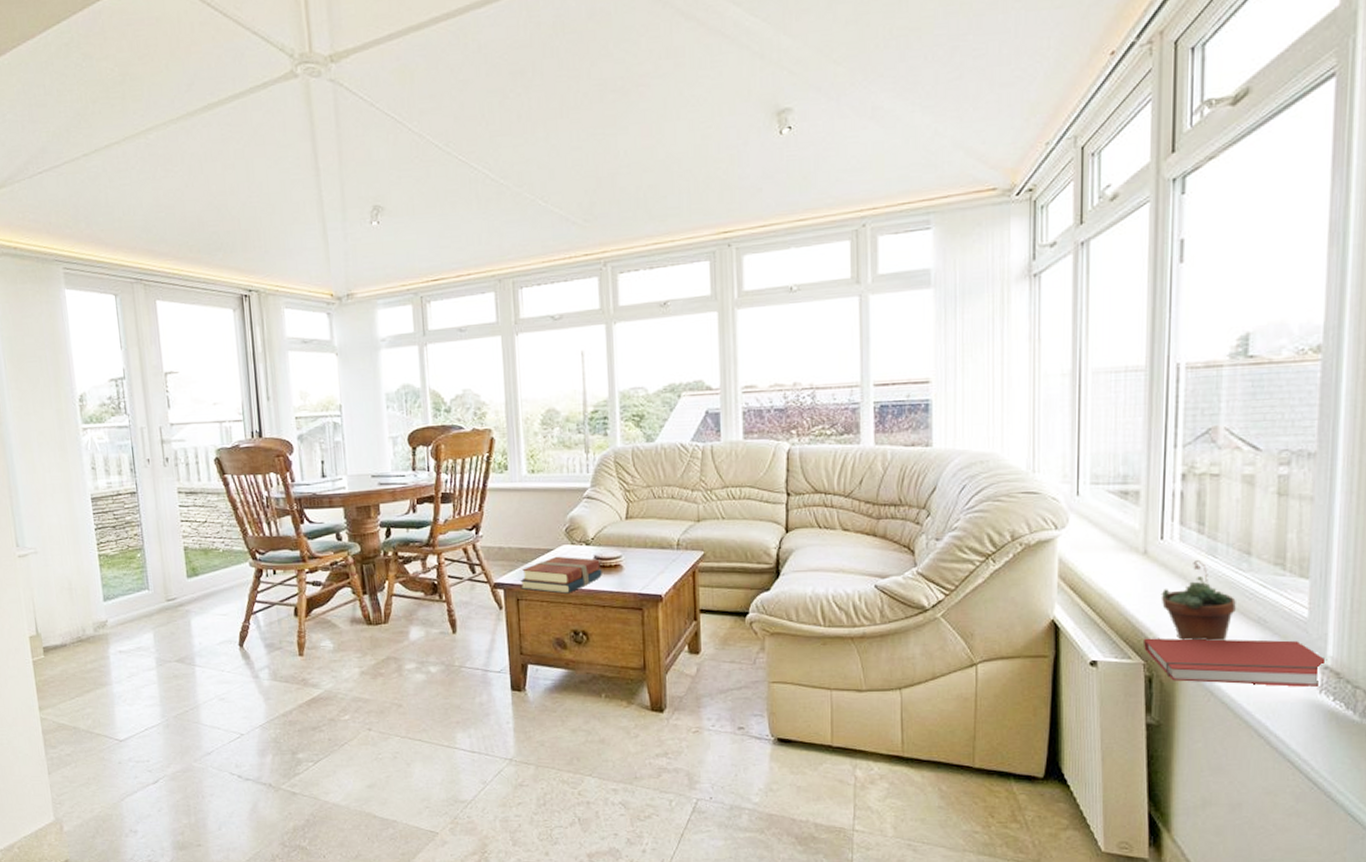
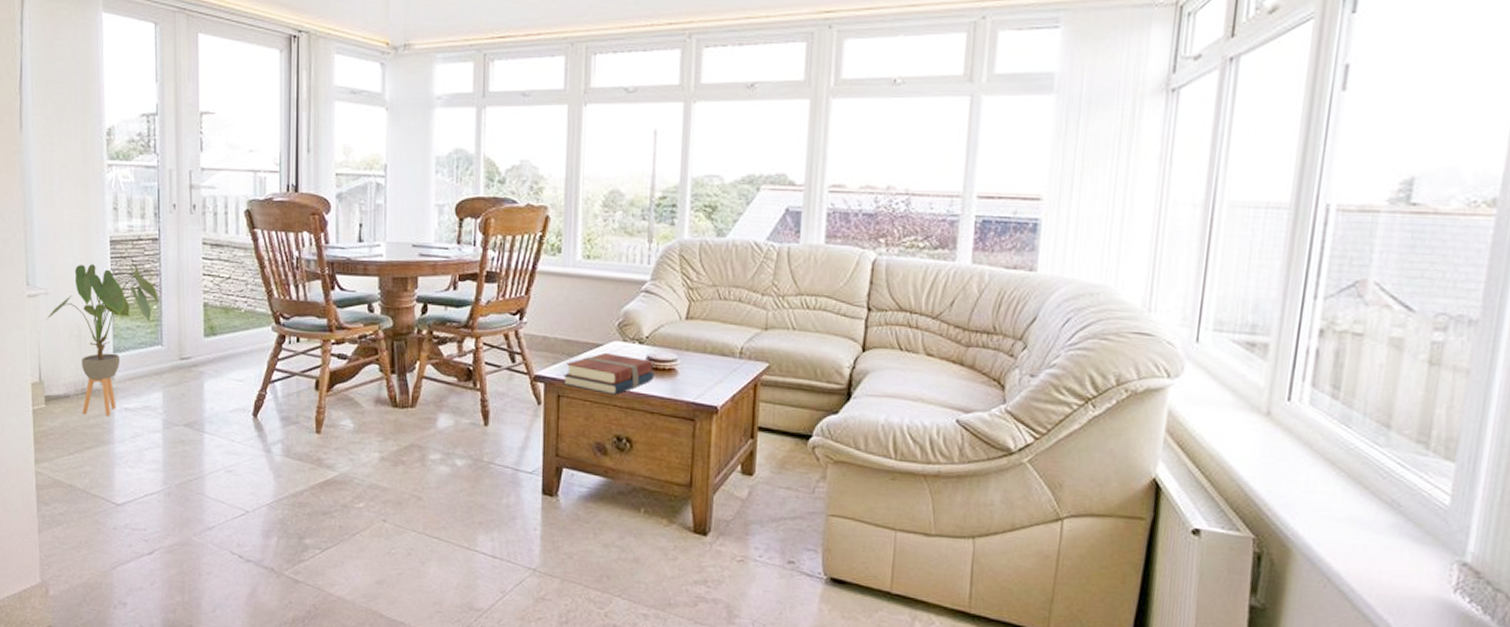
house plant: none [37,518,142,661] -> present [45,264,158,416]
book: present [1144,638,1324,688] -> none [1255,510,1464,586]
succulent plant: present [1160,560,1236,642] -> none [1280,428,1368,523]

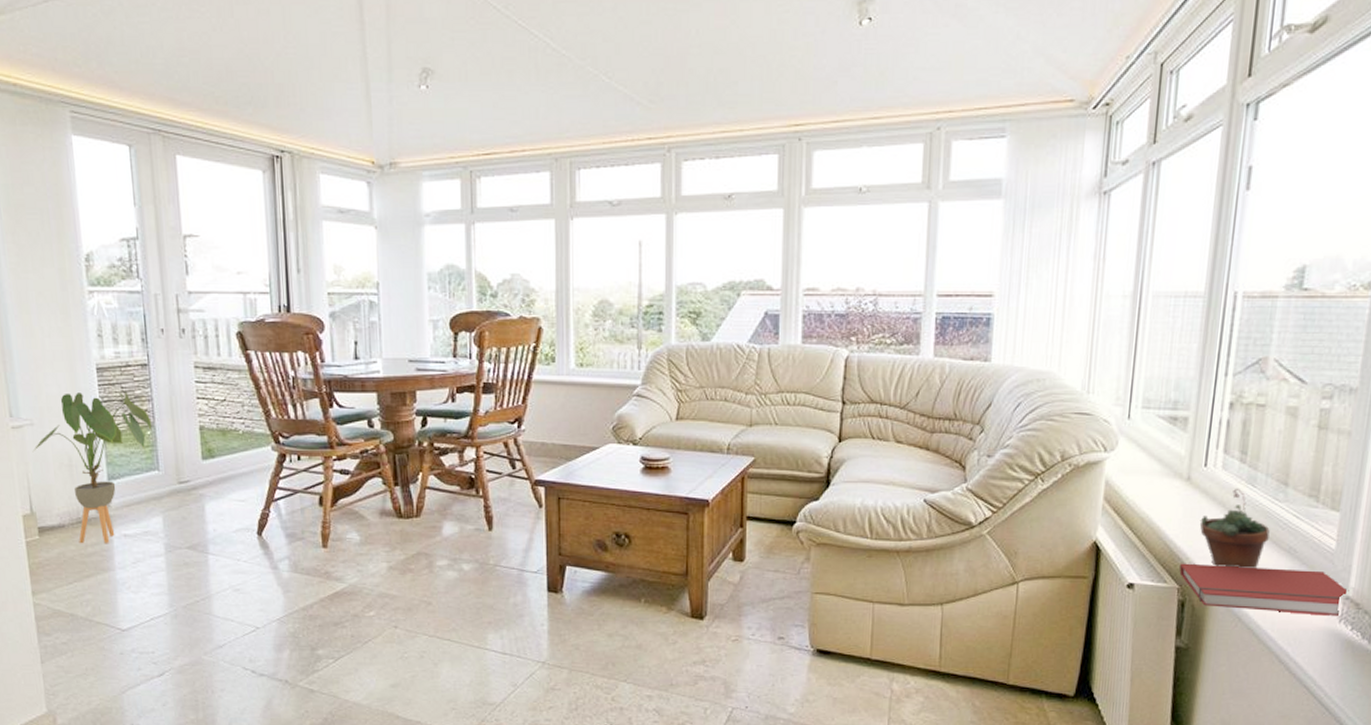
books: present [563,352,654,395] -> none [563,455,648,494]
book: none [1255,510,1464,586] -> present [1179,563,1347,617]
succulent plant: none [1280,428,1368,523] -> present [1199,489,1270,569]

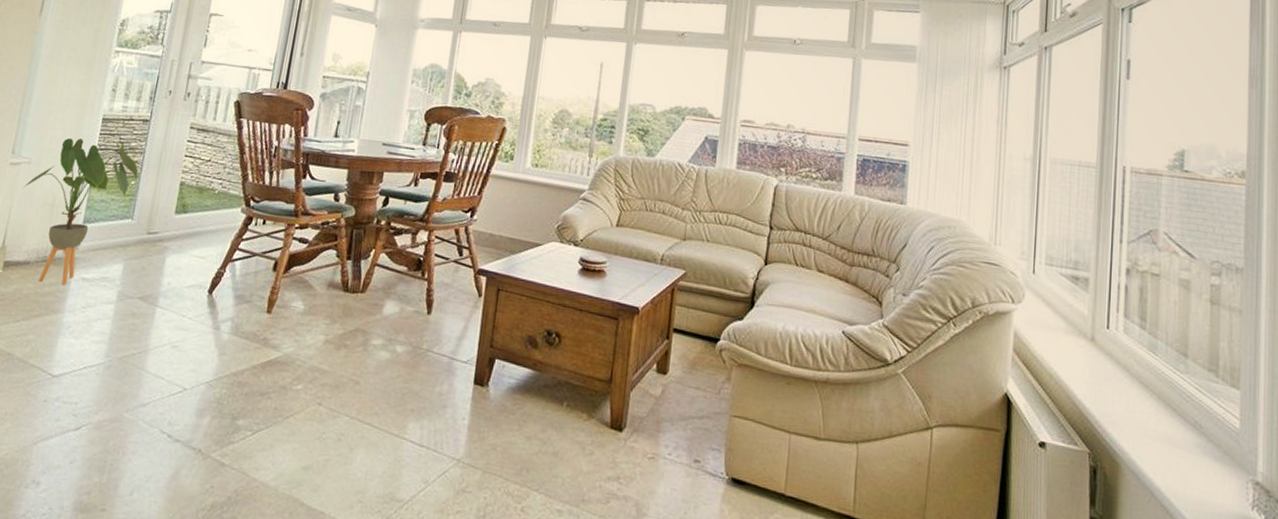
book: present [1179,563,1347,617] -> none [1089,426,1255,504]
succulent plant: present [1199,489,1270,569] -> none [1106,355,1174,441]

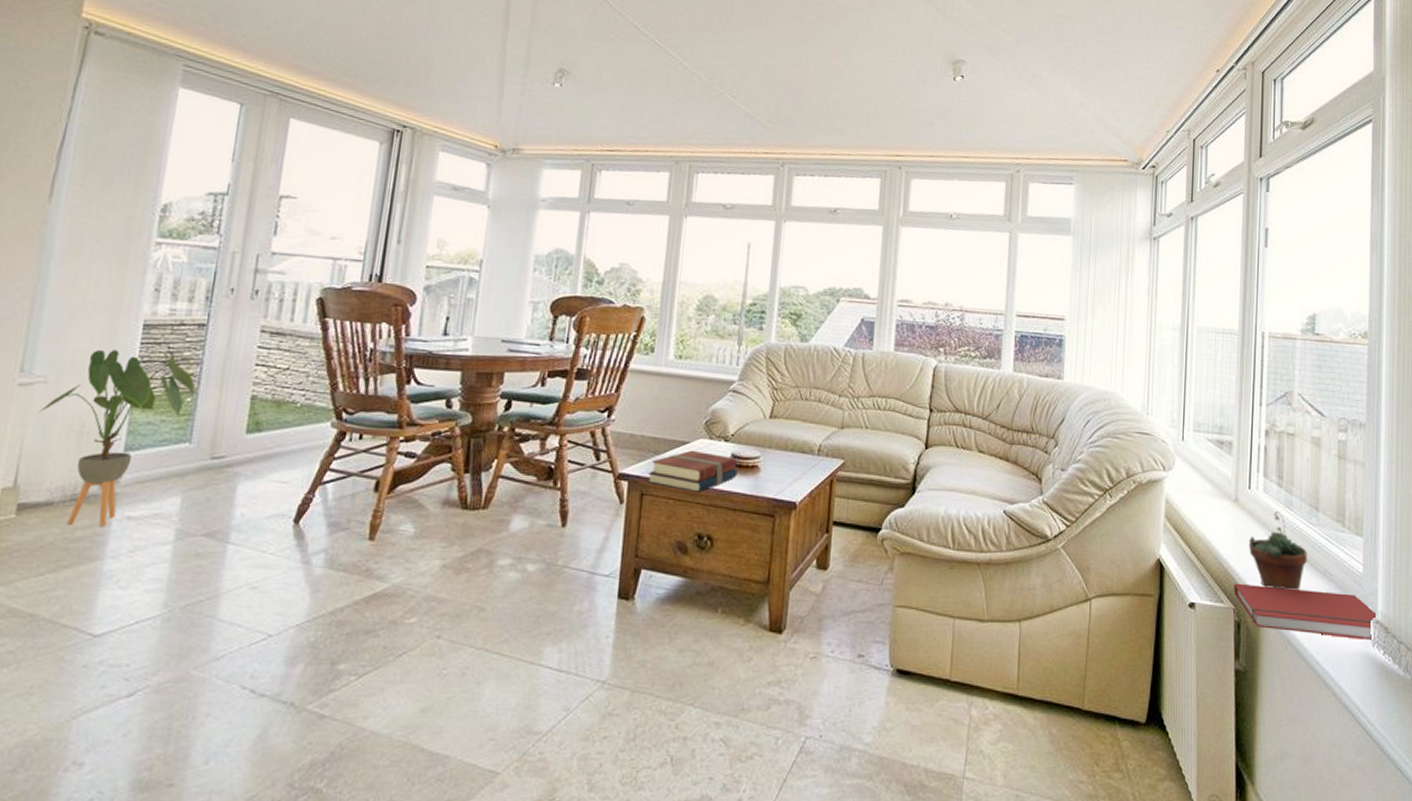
books: none [503,252,585,292] -> present [647,450,738,492]
book: none [1089,426,1255,504] -> present [1234,583,1376,641]
succulent plant: none [1106,355,1174,441] -> present [1248,512,1307,591]

